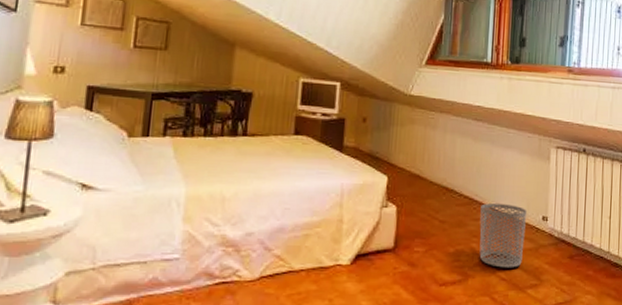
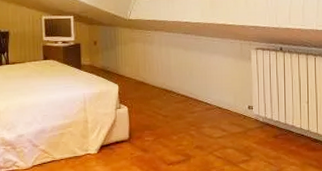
waste bin: present [479,203,527,268] -> none [195,98,235,149]

